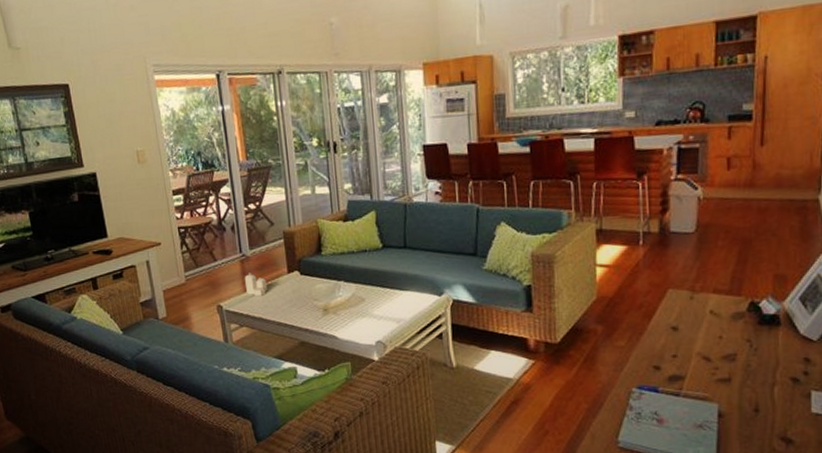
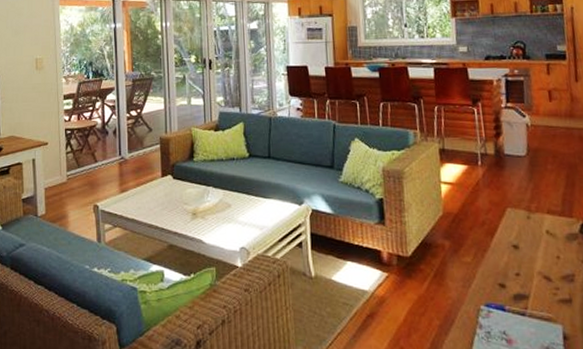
candle: present [244,272,268,296] -> none [121,175,142,198]

